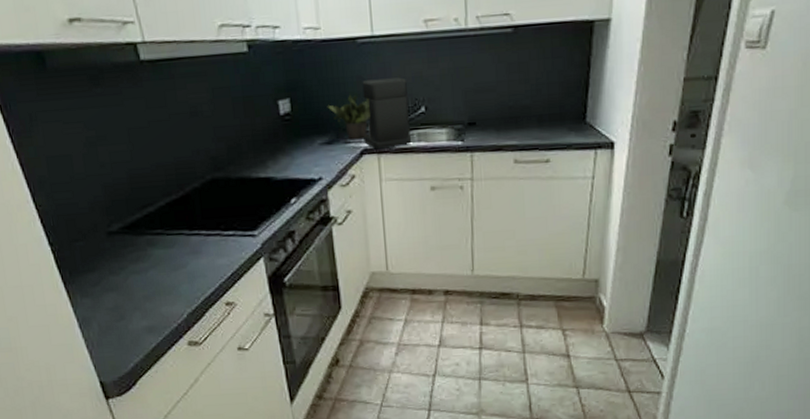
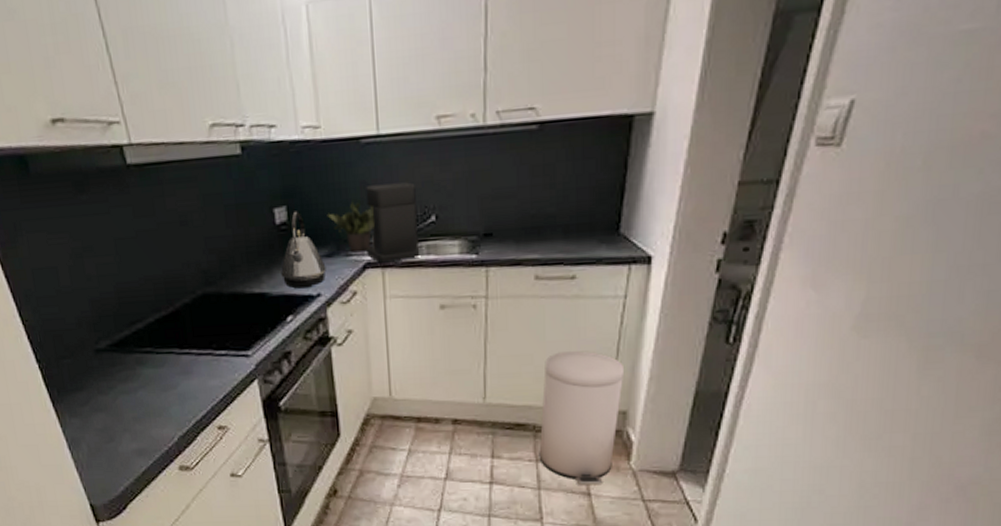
kettle: none [285,103,327,173] -> present [281,211,326,289]
pedal bin: none [522,226,595,349] -> present [539,351,625,486]

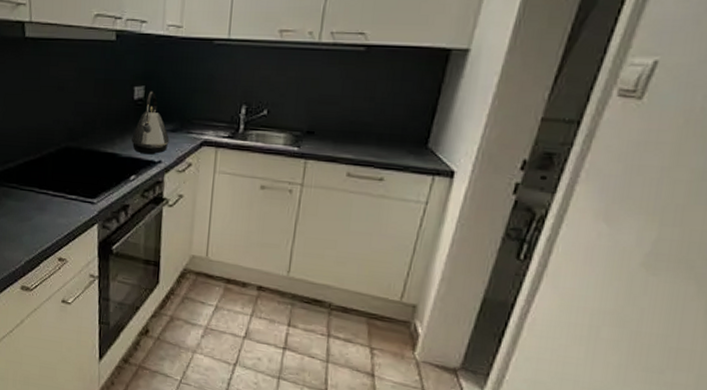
potted plant: present [327,201,374,253] -> none [176,89,216,132]
coffee maker: present [366,182,420,263] -> none [205,78,254,144]
pedal bin: present [539,351,625,486] -> none [331,242,419,369]

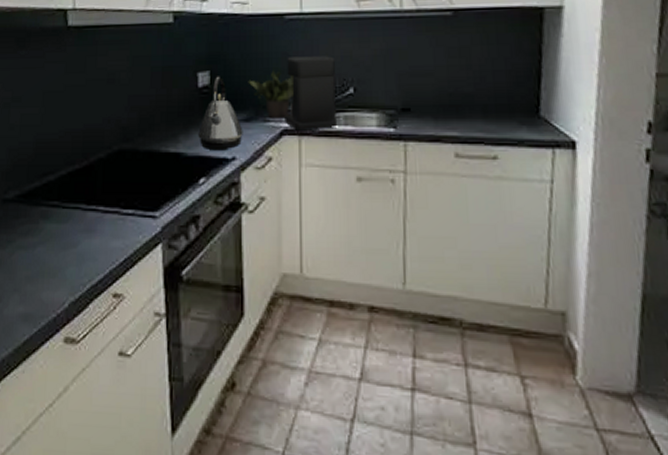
potted plant: none [176,89,216,132] -> present [248,70,293,119]
coffee maker: none [205,78,254,144] -> present [285,56,338,131]

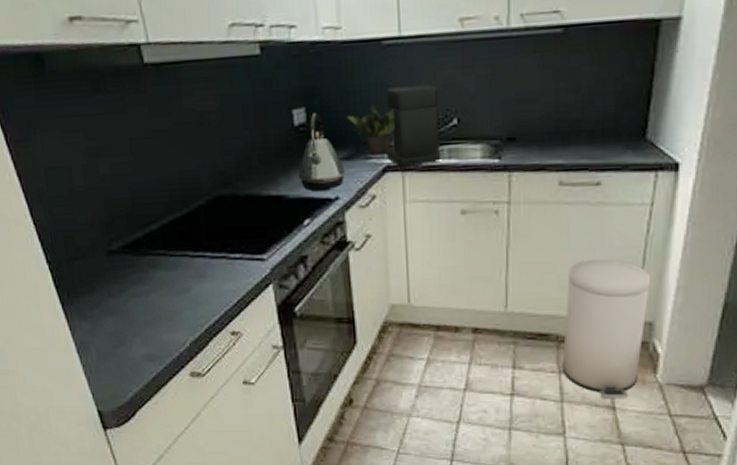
pedal bin: none [467,237,559,405] -> present [562,259,651,399]

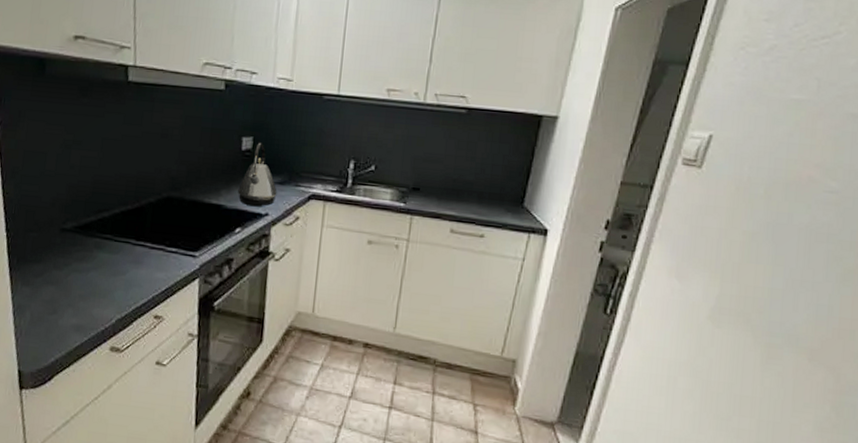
potted plant: present [346,103,395,156] -> none [285,143,325,185]
coffee maker: present [387,85,442,167] -> none [313,133,362,198]
pedal bin: present [562,259,651,399] -> none [436,298,518,426]

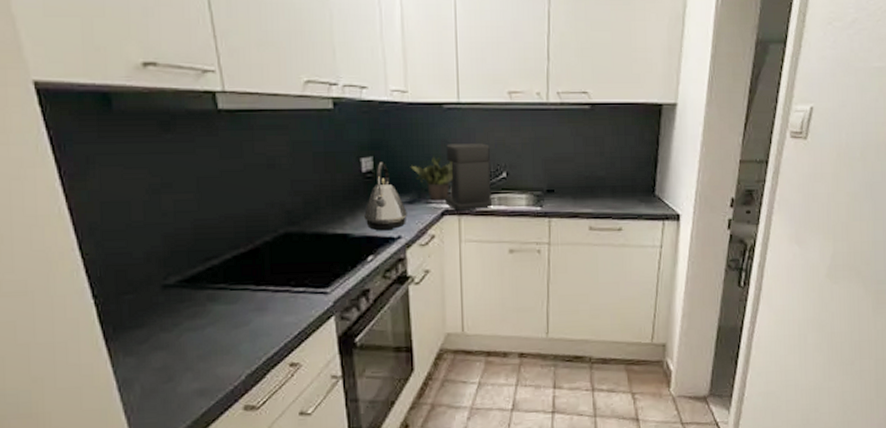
potted plant: none [285,143,325,185] -> present [410,156,453,201]
coffee maker: none [313,133,362,198] -> present [445,143,493,211]

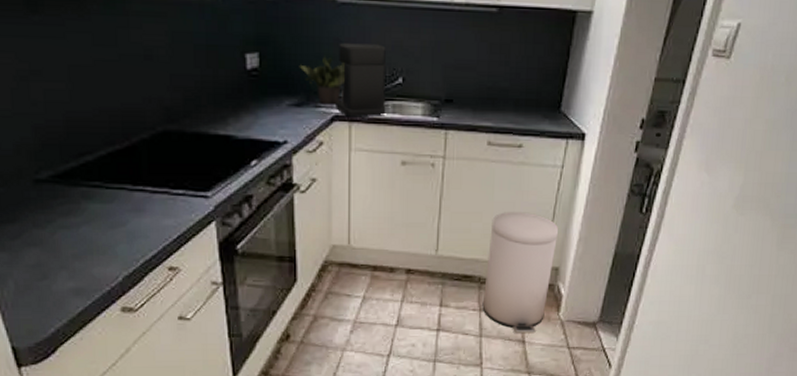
kettle: present [364,161,408,231] -> none [248,58,295,134]
pedal bin: none [594,291,663,412] -> present [482,212,559,334]

